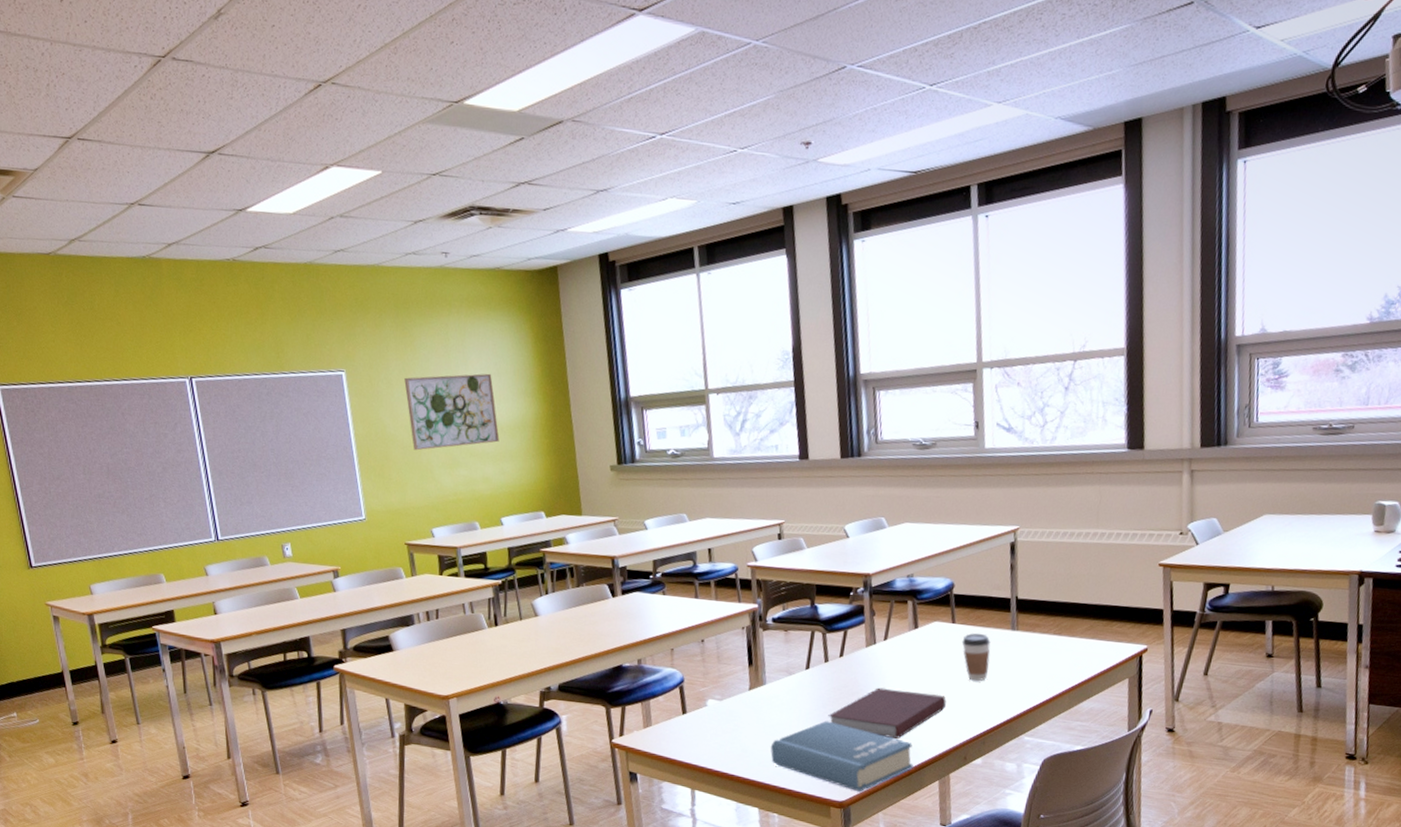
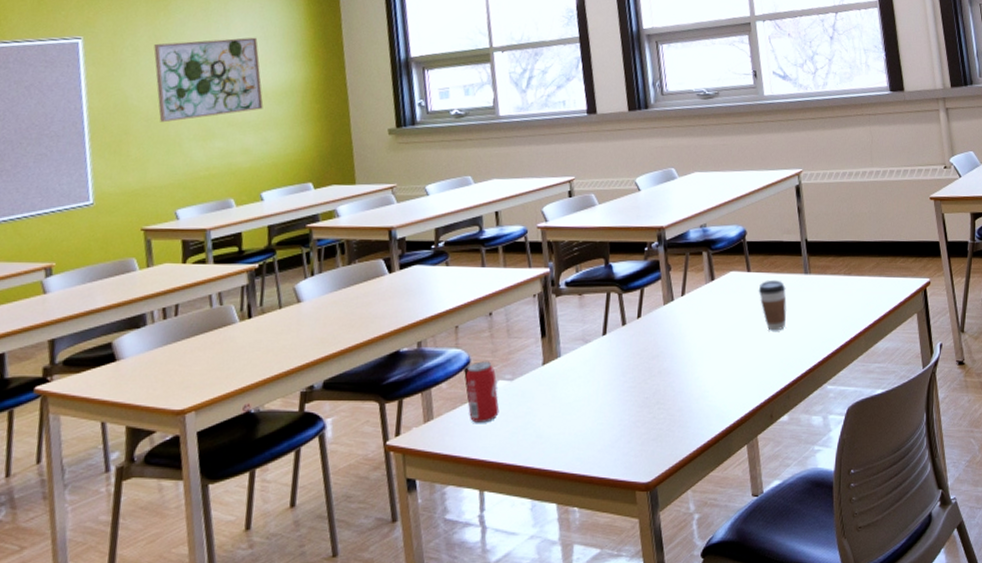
beverage can: none [679,681,710,735] -> present [465,361,500,424]
book: present [770,721,914,792] -> none [567,391,720,470]
notebook: present [828,687,946,739] -> none [628,348,748,403]

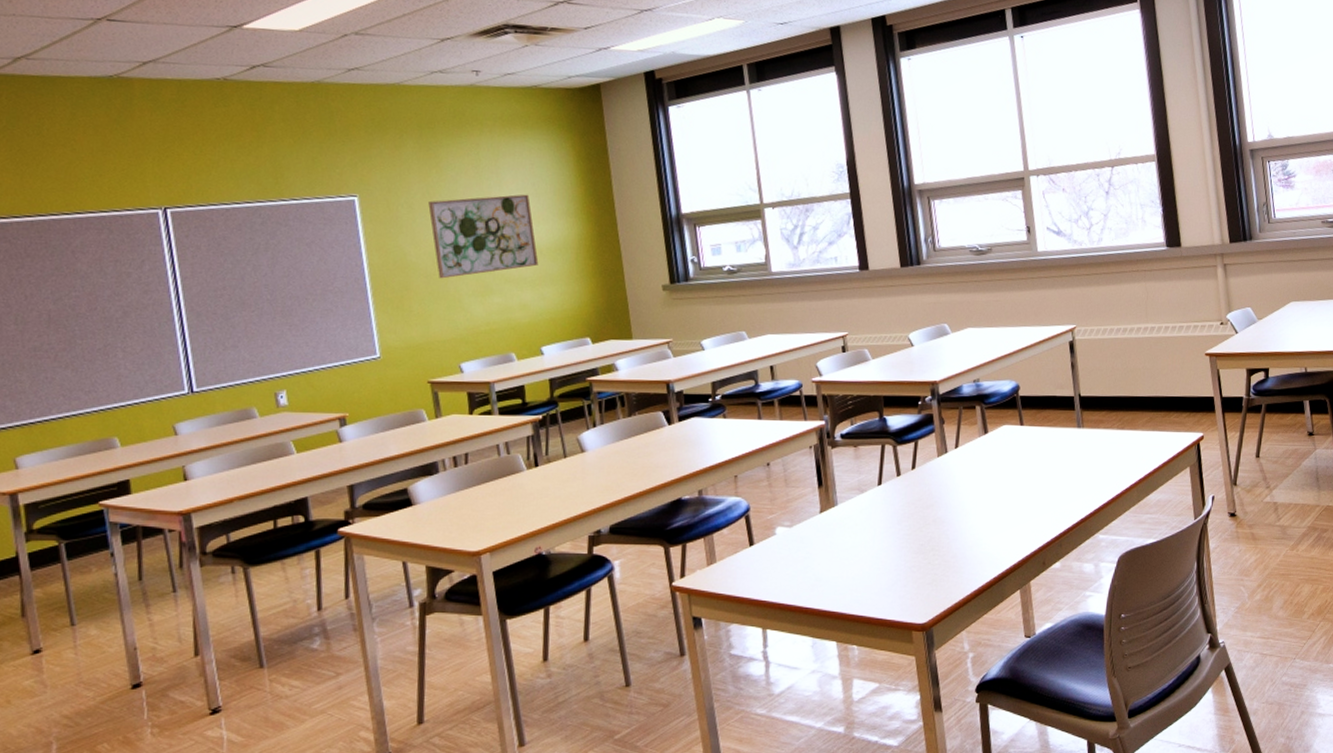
beverage can: present [465,361,500,424] -> none [745,509,780,568]
coffee cup: present [758,280,787,331] -> none [1031,433,1060,483]

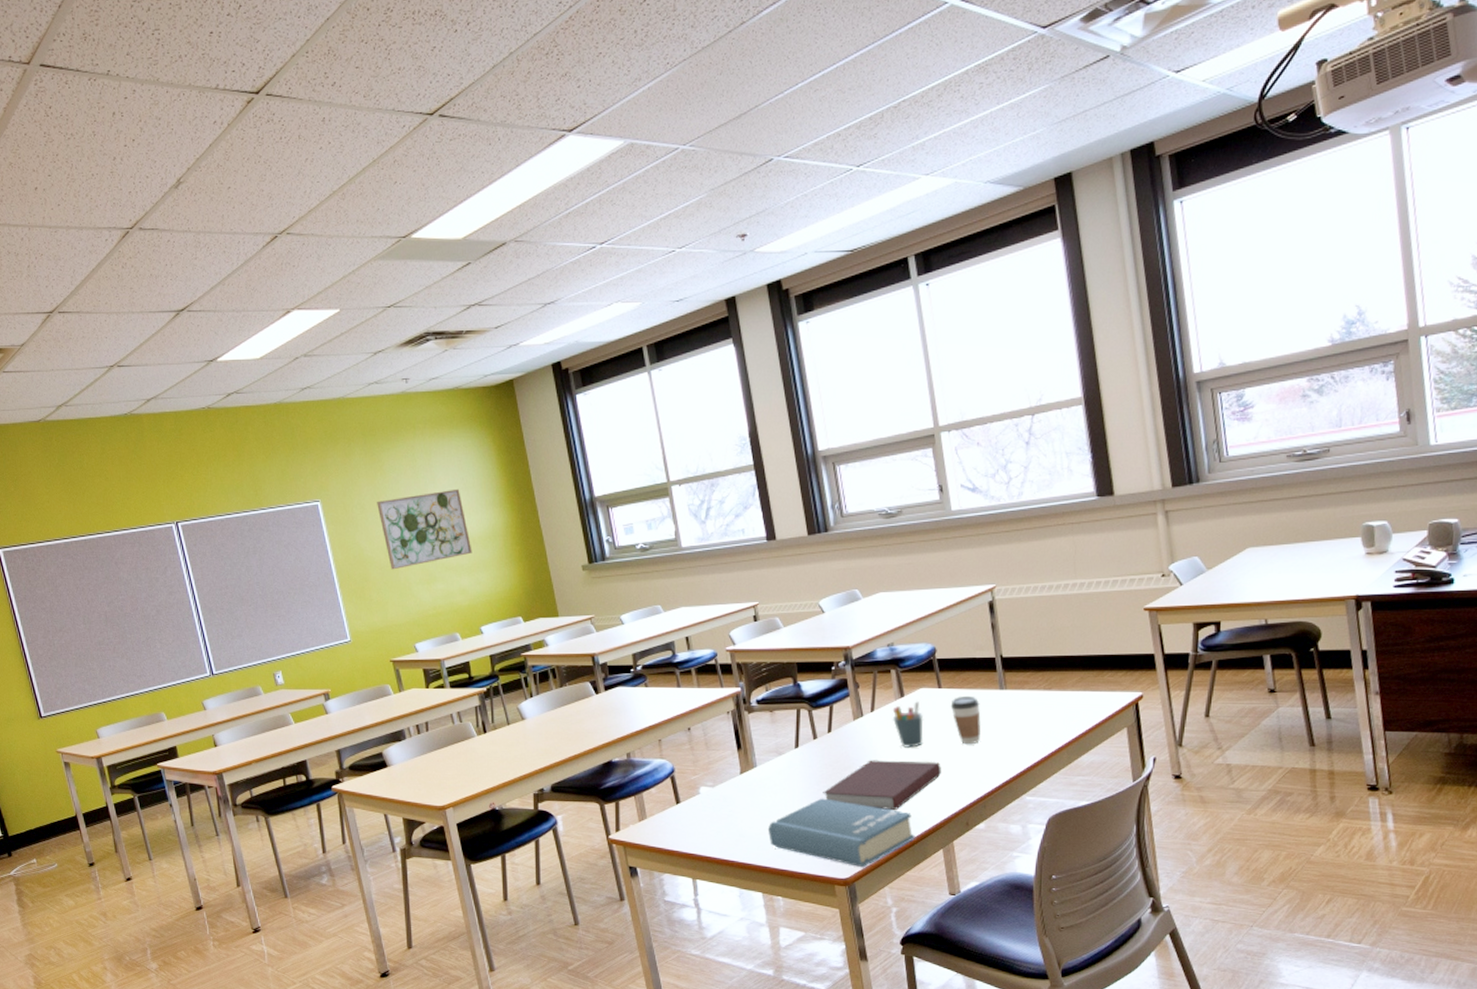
book: none [845,538,994,612] -> present [767,798,915,868]
notebook: none [904,498,1021,550] -> present [822,760,941,810]
pen holder: none [975,438,1006,485] -> present [892,701,924,748]
coffee cup: none [1031,433,1060,483] -> present [950,695,981,745]

